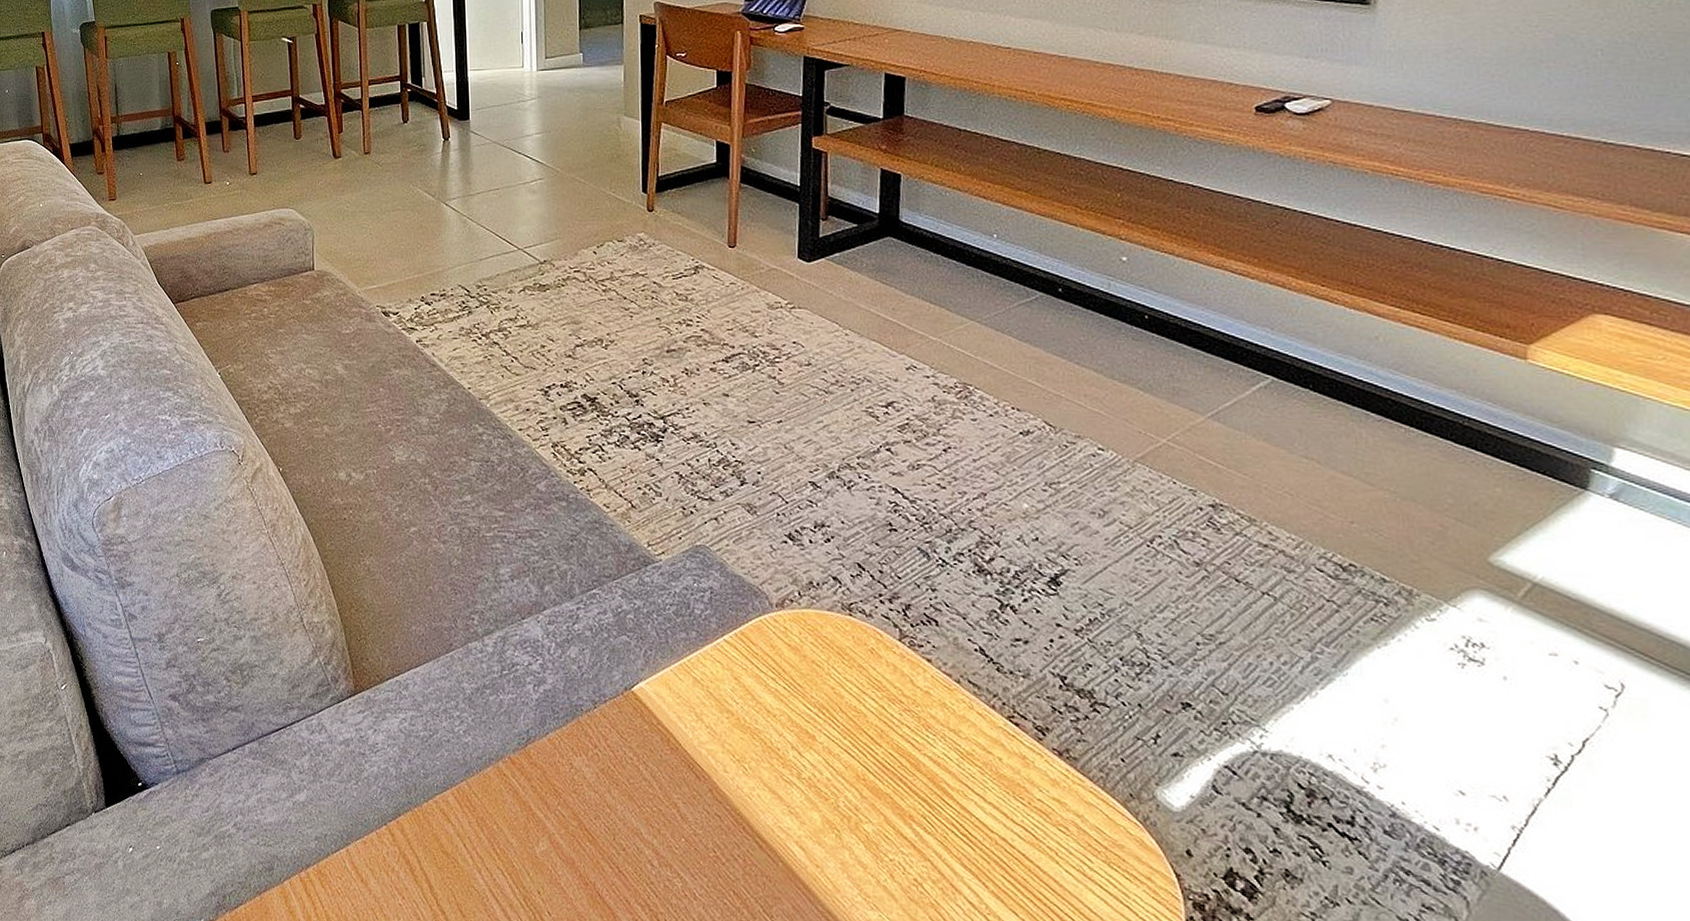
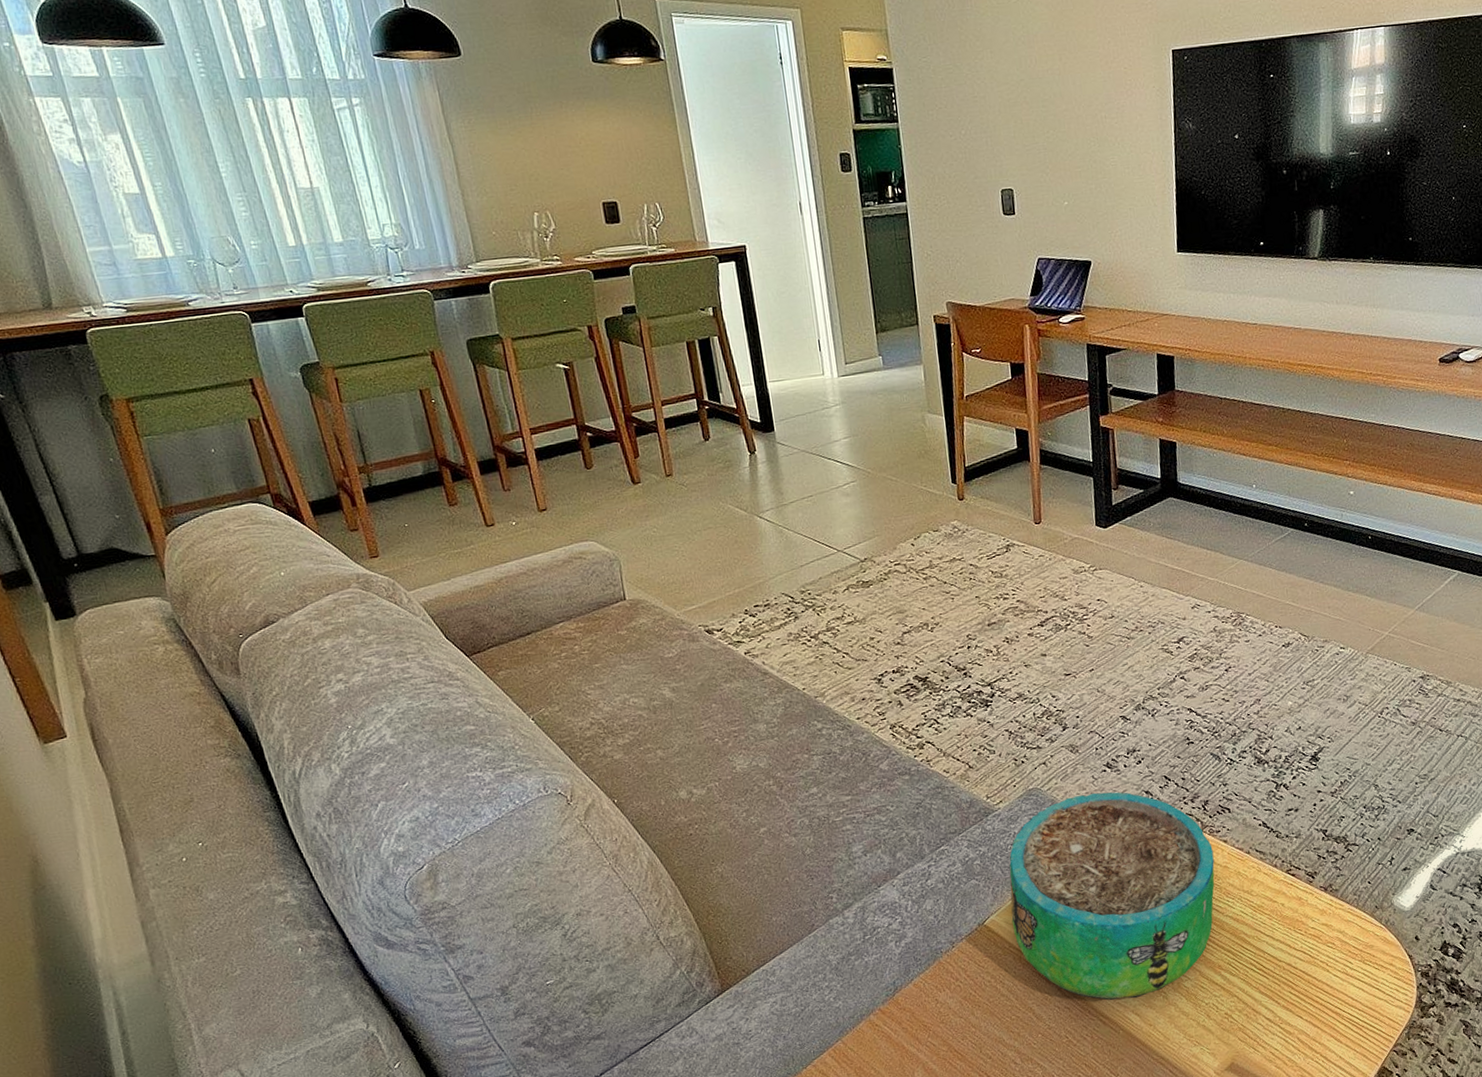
decorative bowl: none [663,564,913,828] -> present [1009,792,1215,1000]

